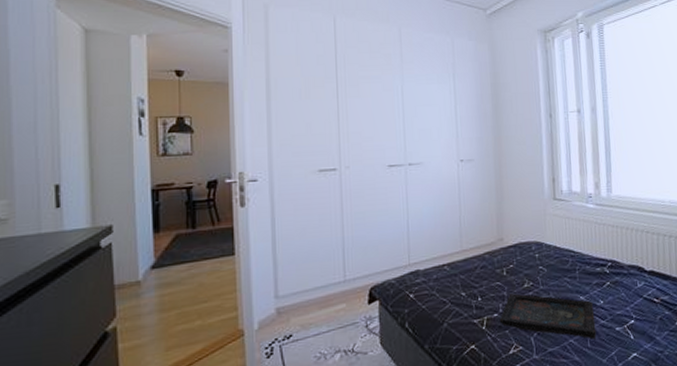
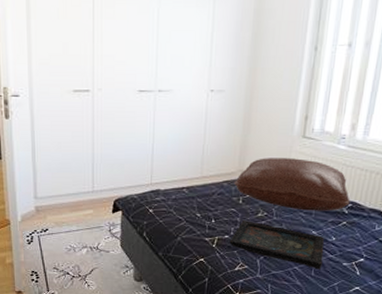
pillow: none [496,221,609,275] -> present [234,158,350,211]

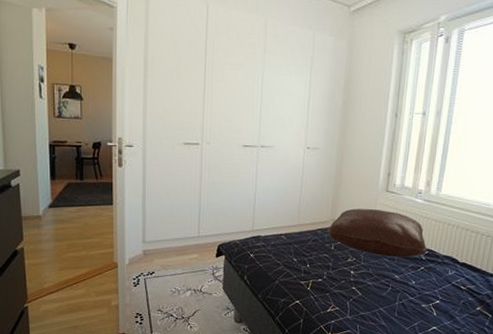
tray: present [229,220,324,270] -> none [322,265,405,311]

